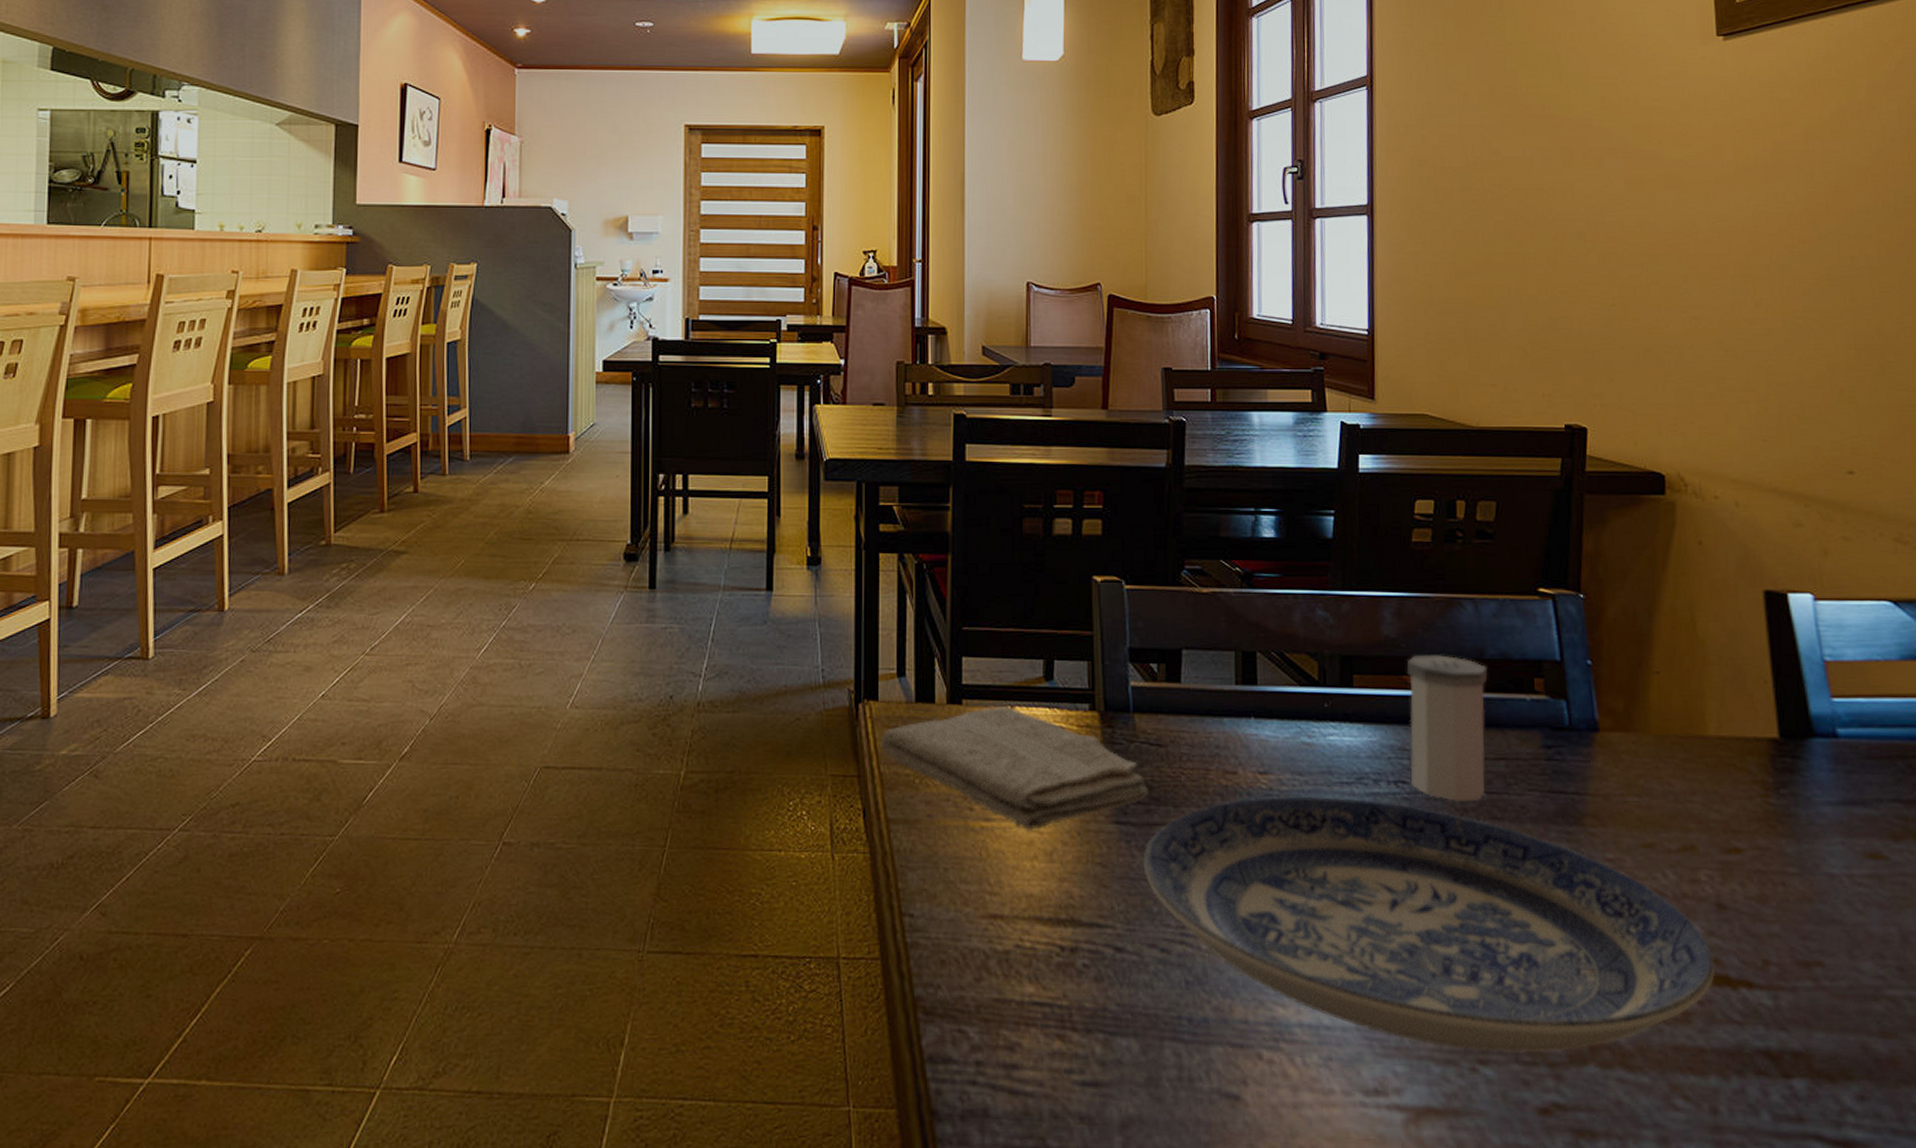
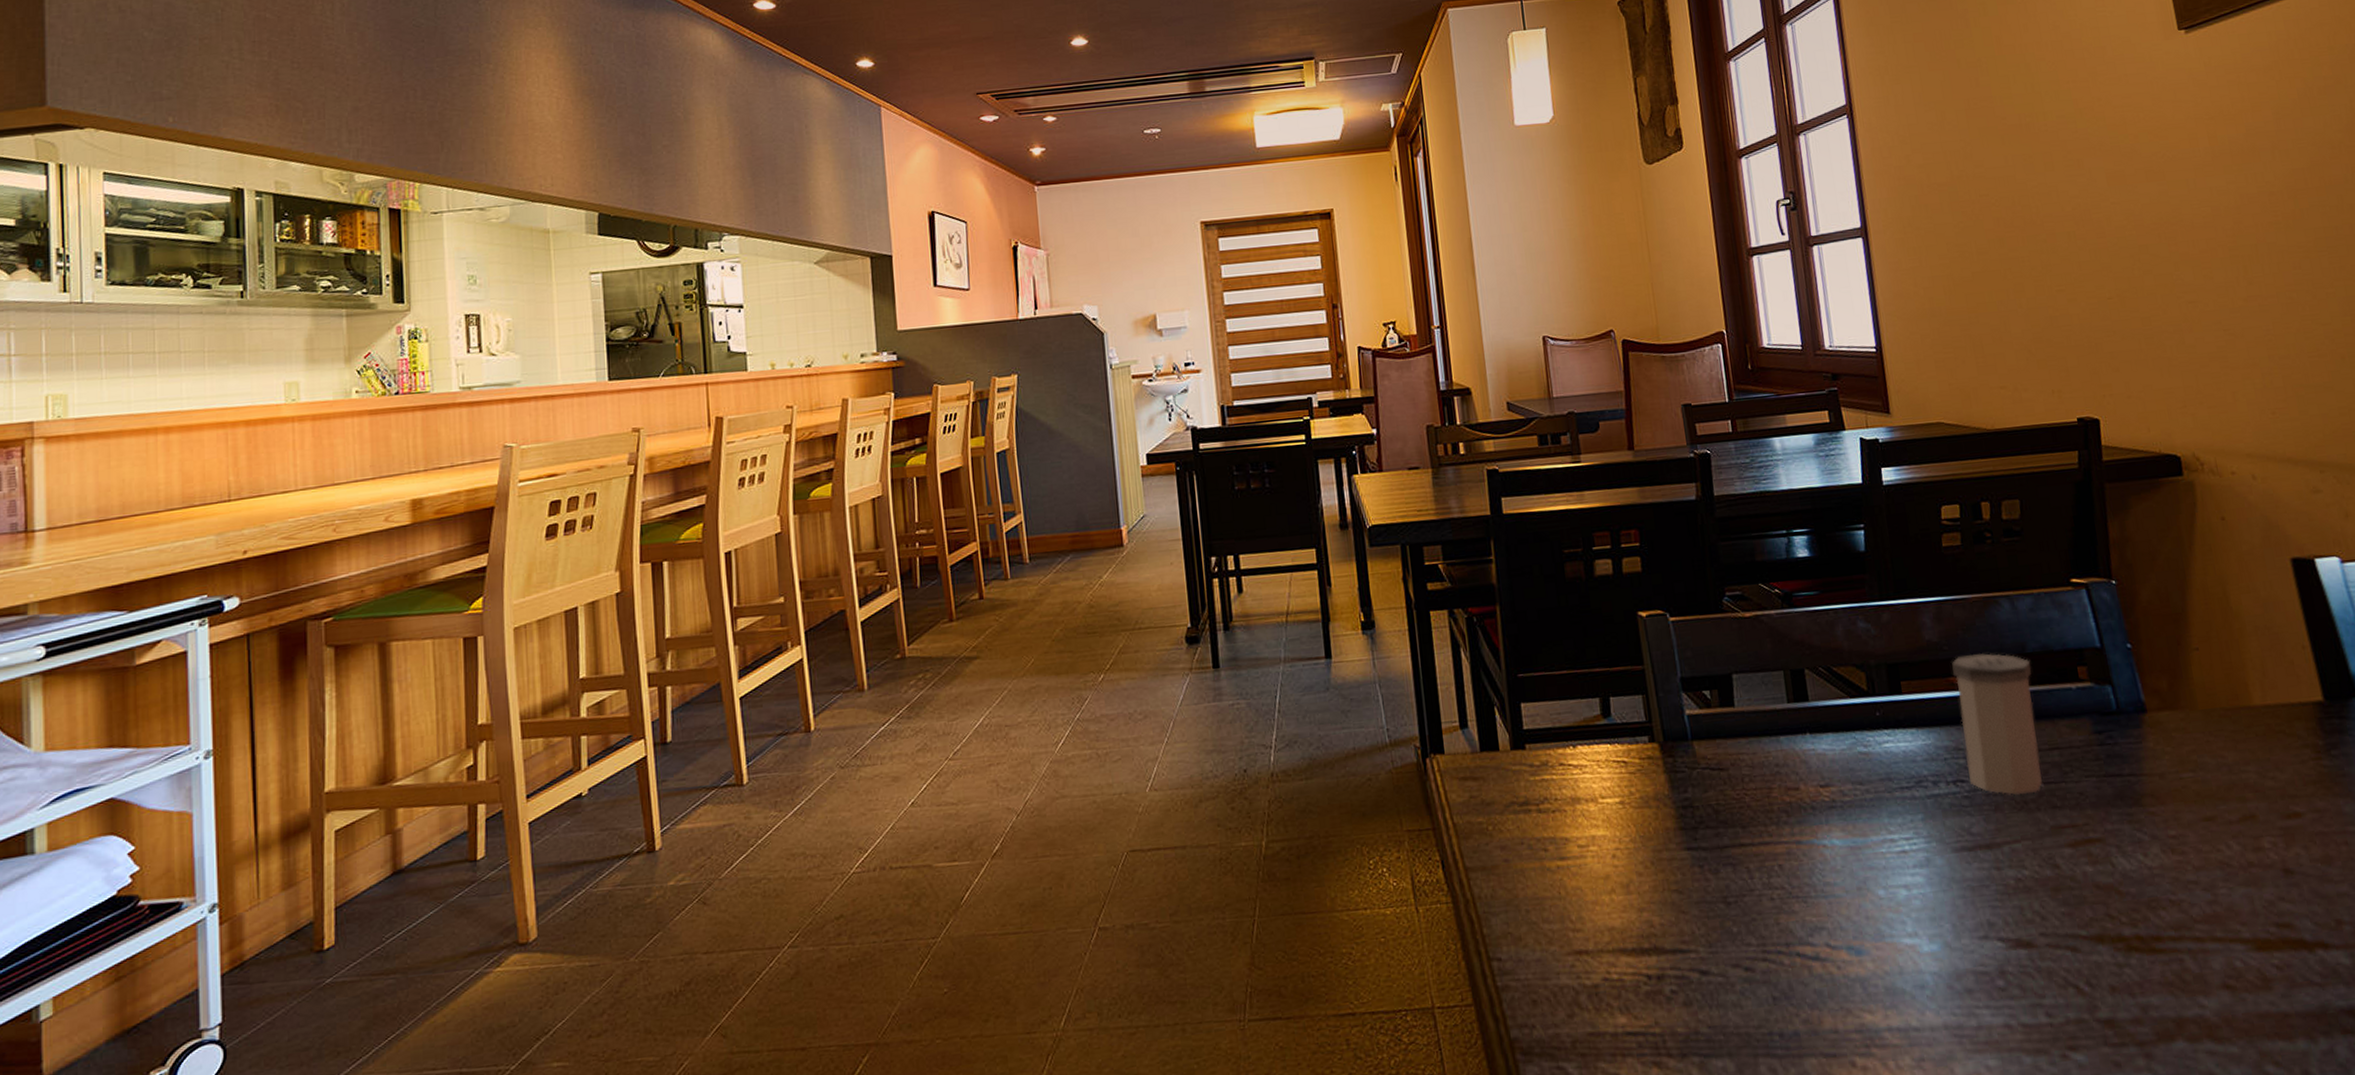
washcloth: present [880,705,1150,832] -> none [1451,745,1717,866]
plate: present [1143,796,1715,1053] -> none [1718,801,2290,1038]

